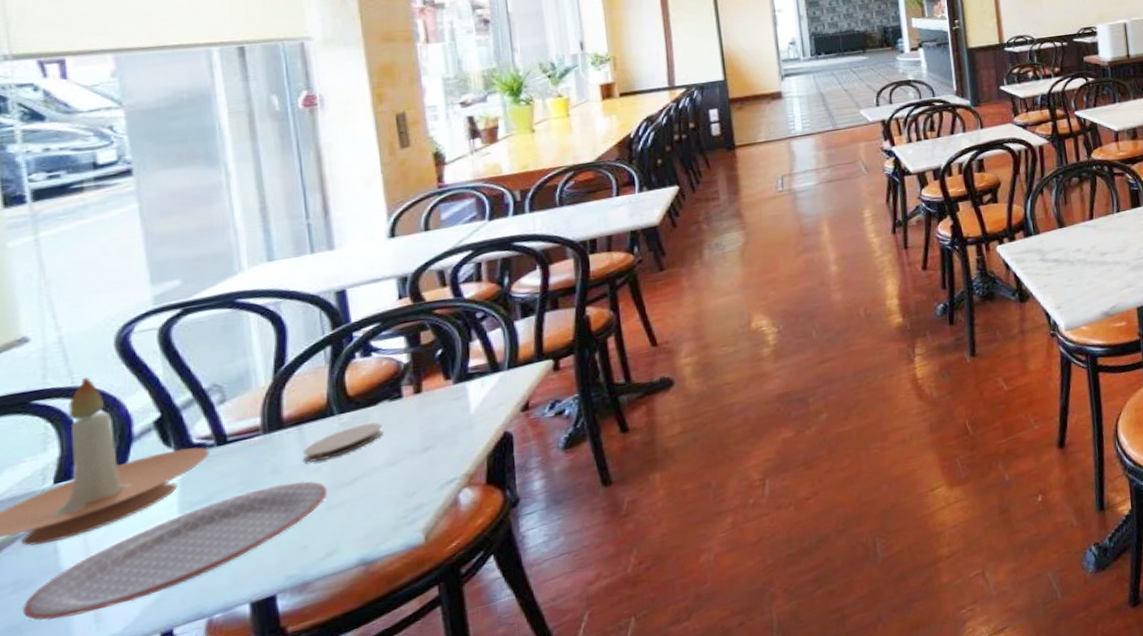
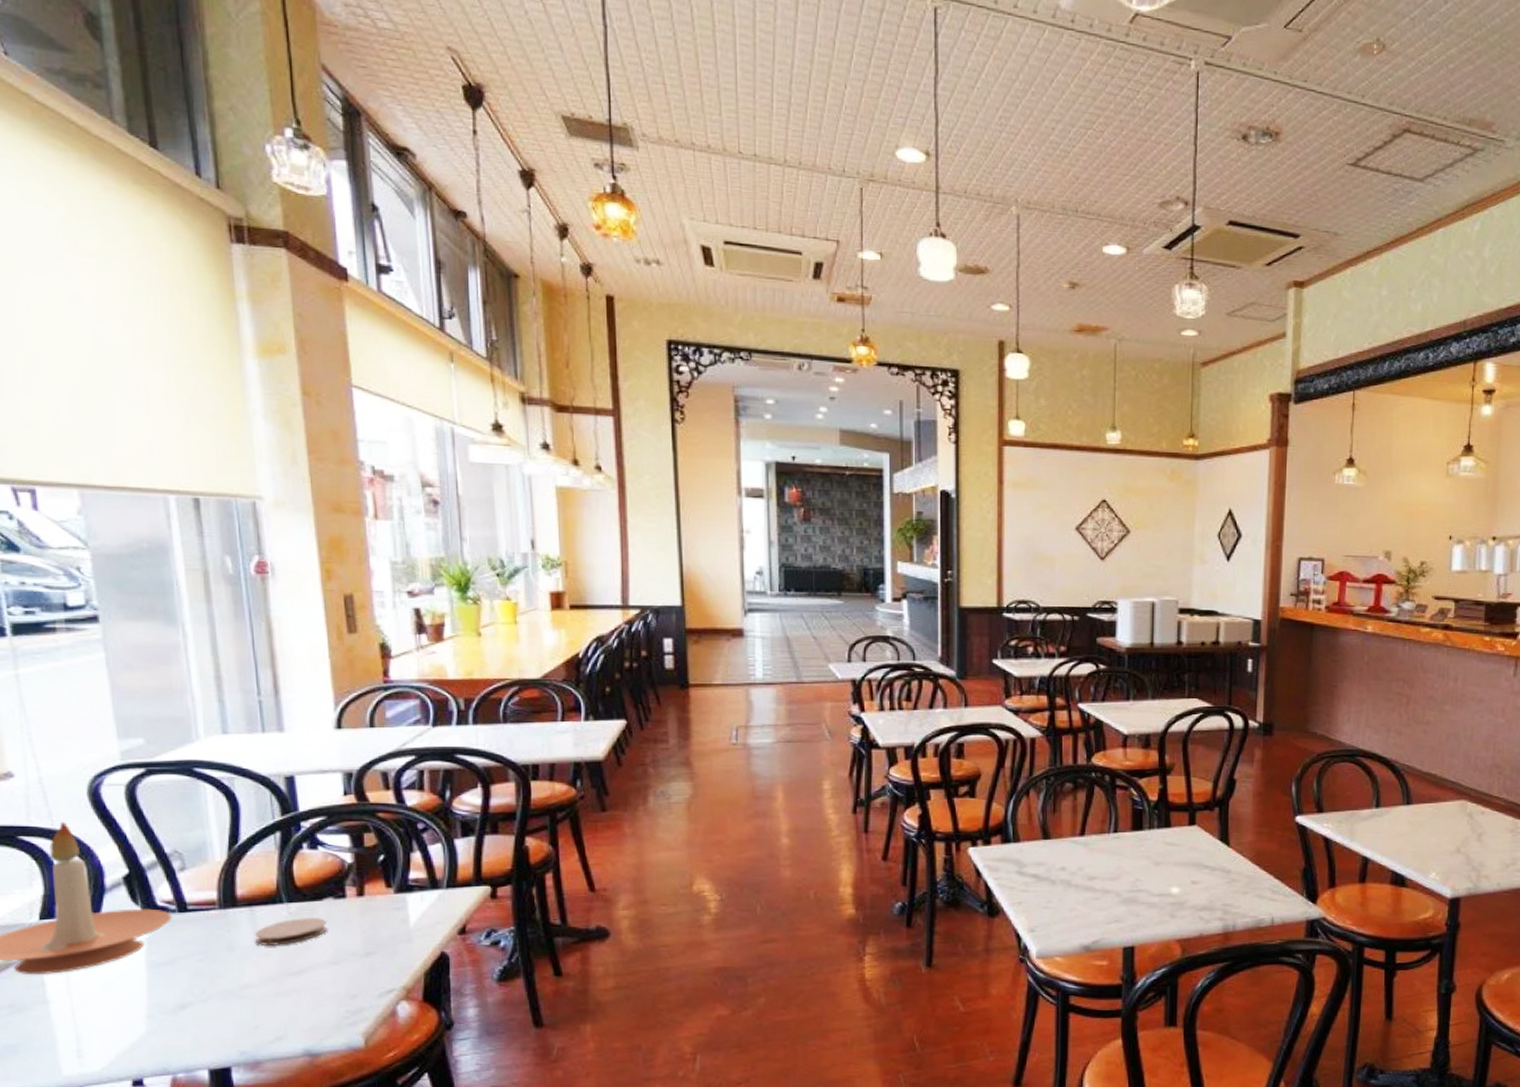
plate: present [23,481,328,620] -> none [18,962,277,1047]

